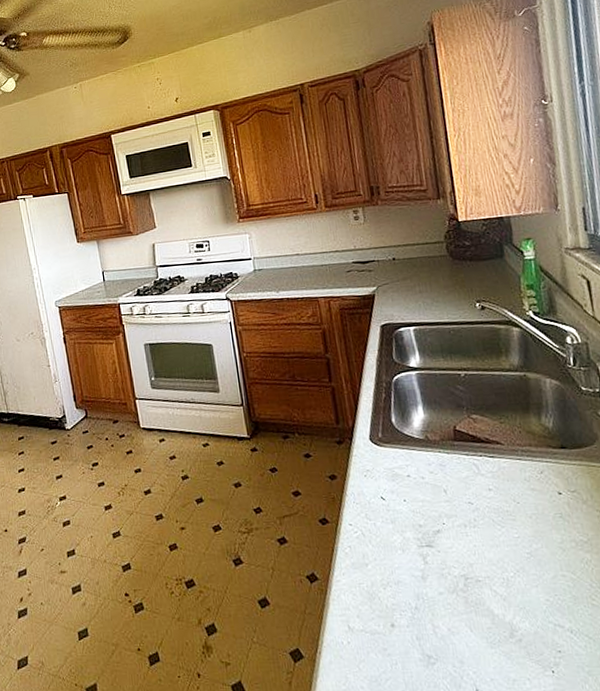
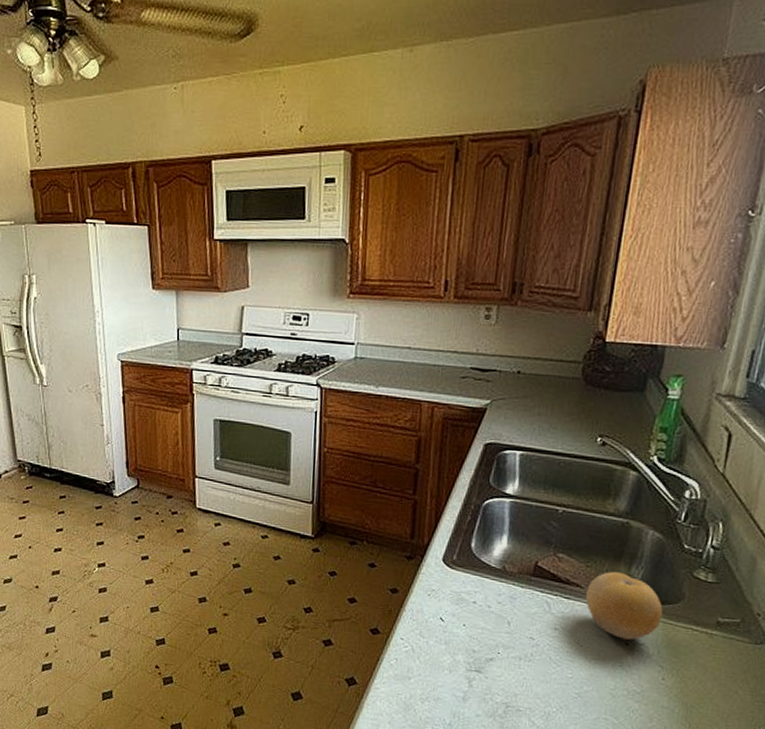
fruit: none [507,423,584,489] -> present [585,571,663,640]

